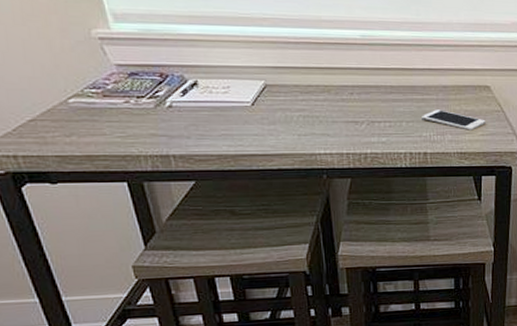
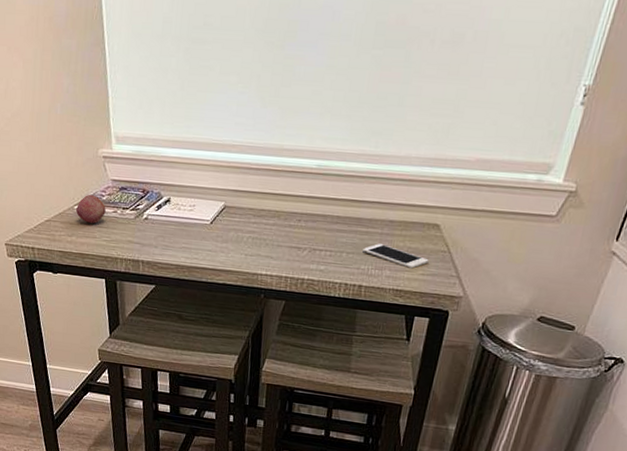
fruit: none [70,83,114,118] -> present [75,194,106,224]

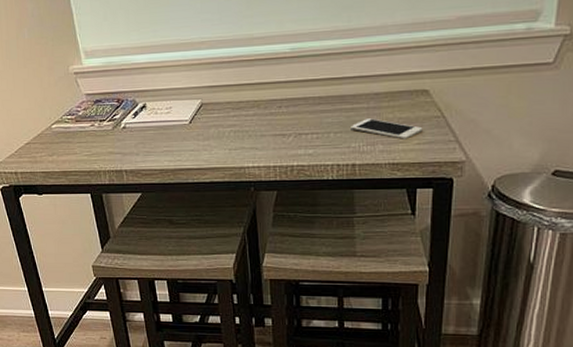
fruit: present [75,194,106,224] -> none [53,111,83,140]

